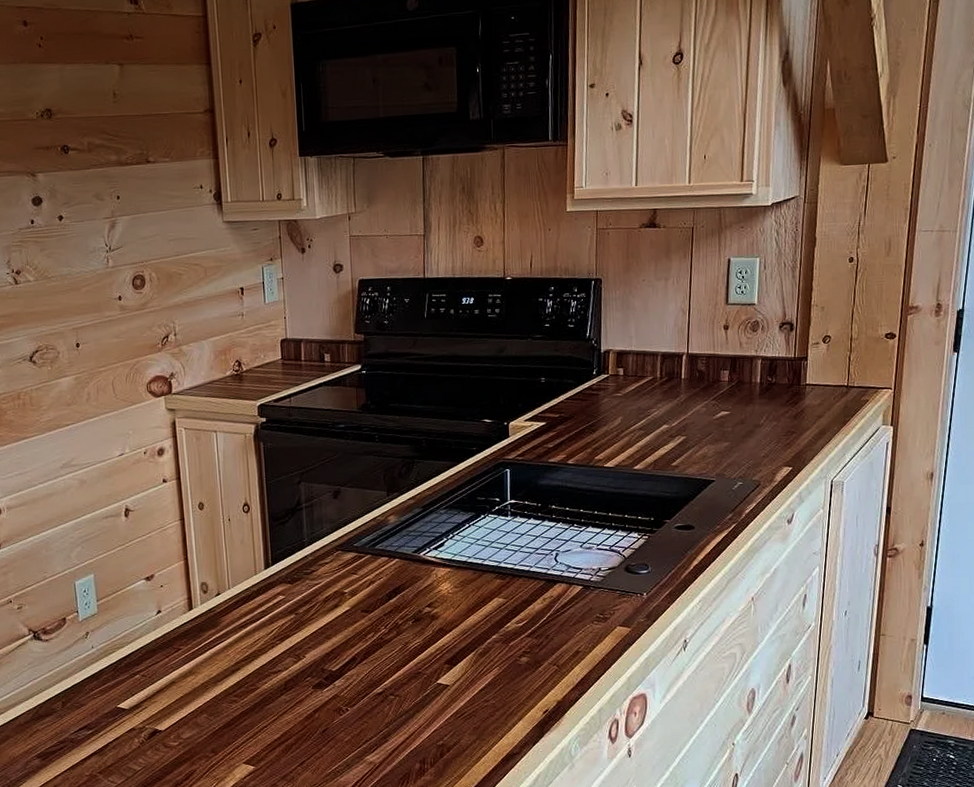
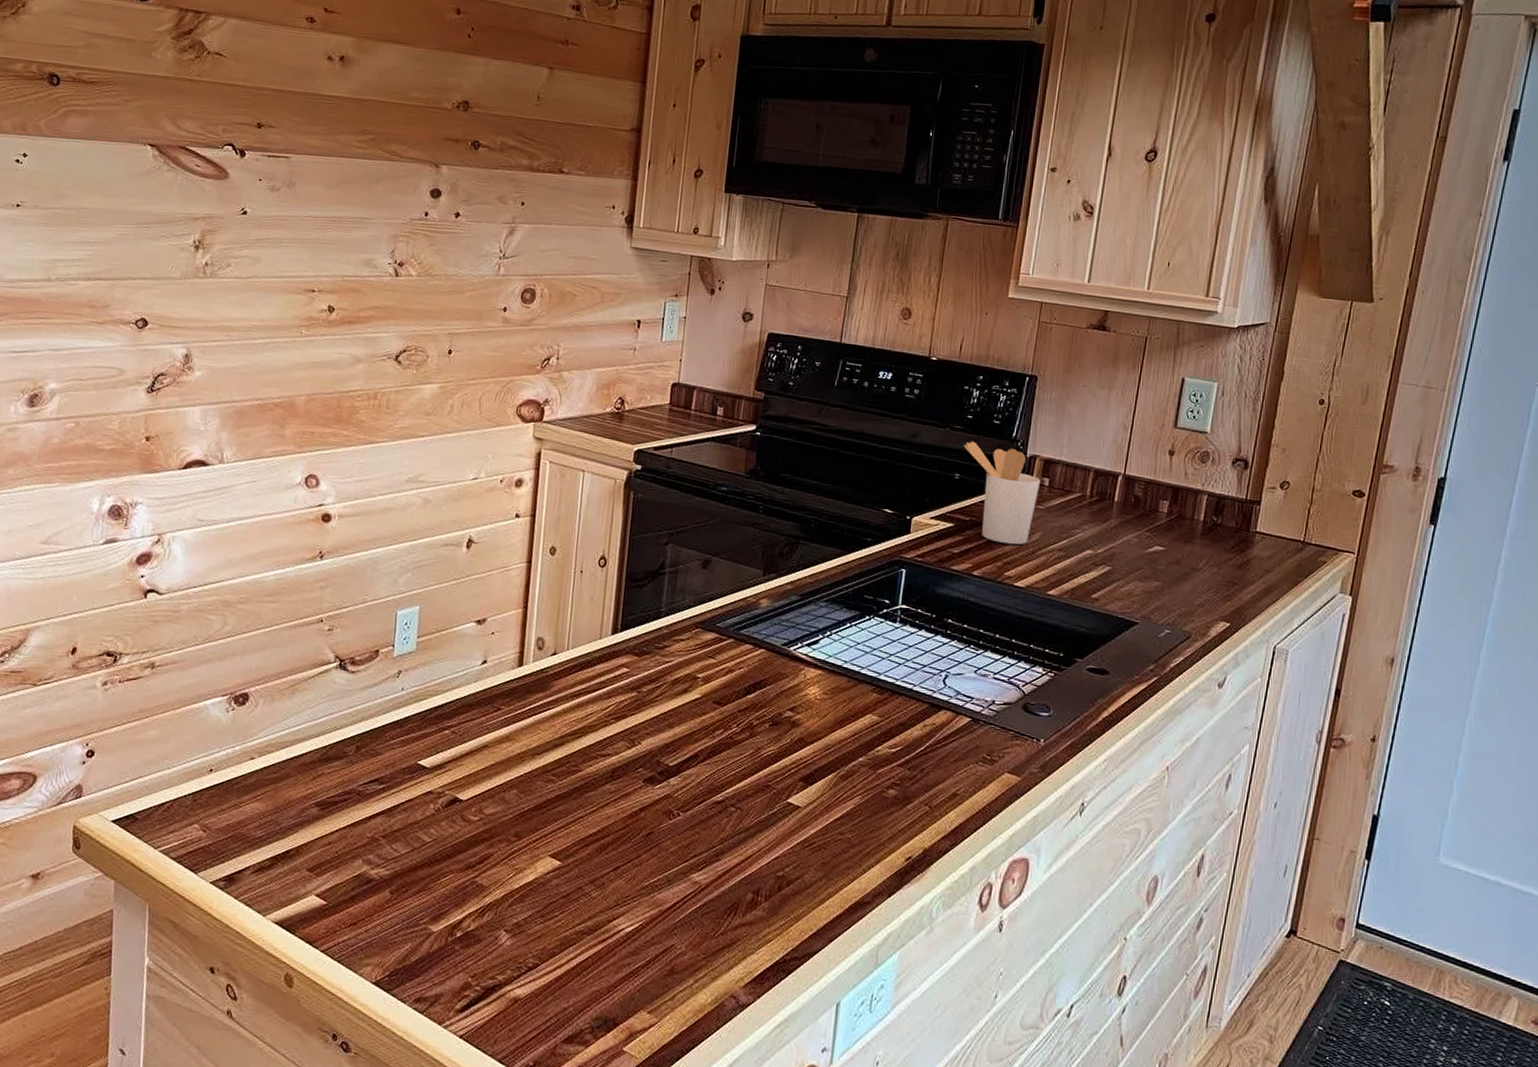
utensil holder: none [545,346,616,432] -> present [963,441,1041,545]

